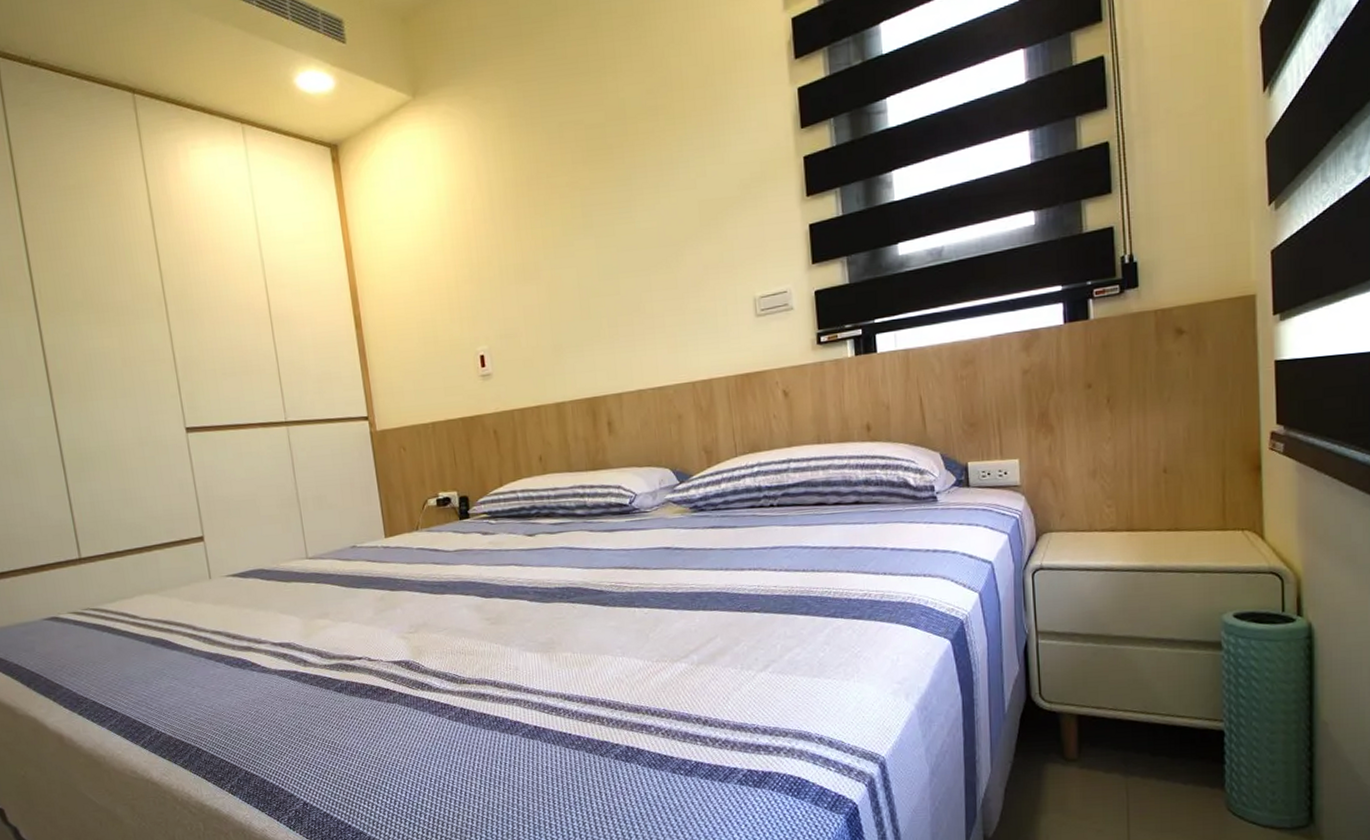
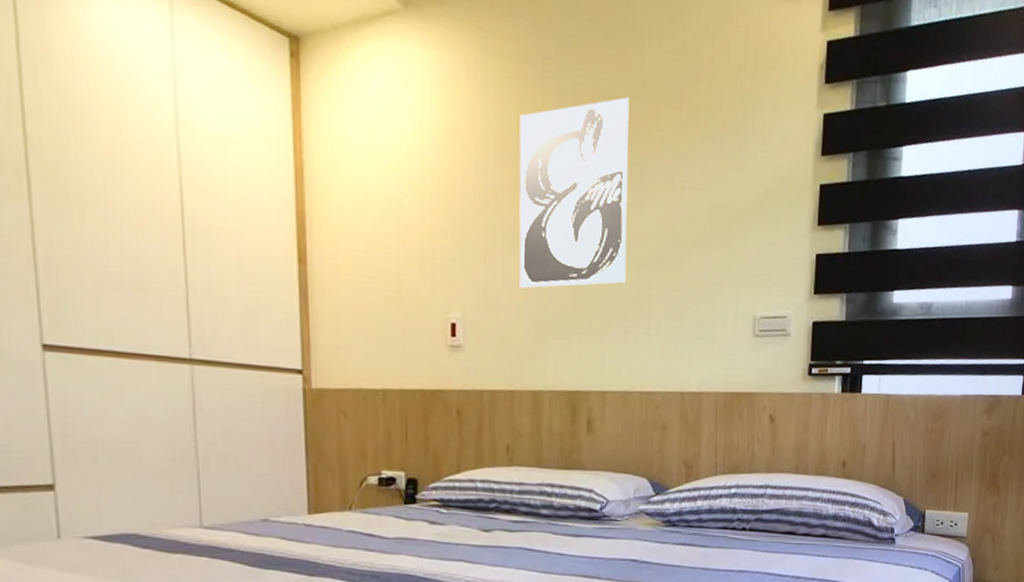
wall art: none [516,122,627,314] -> present [519,96,630,289]

